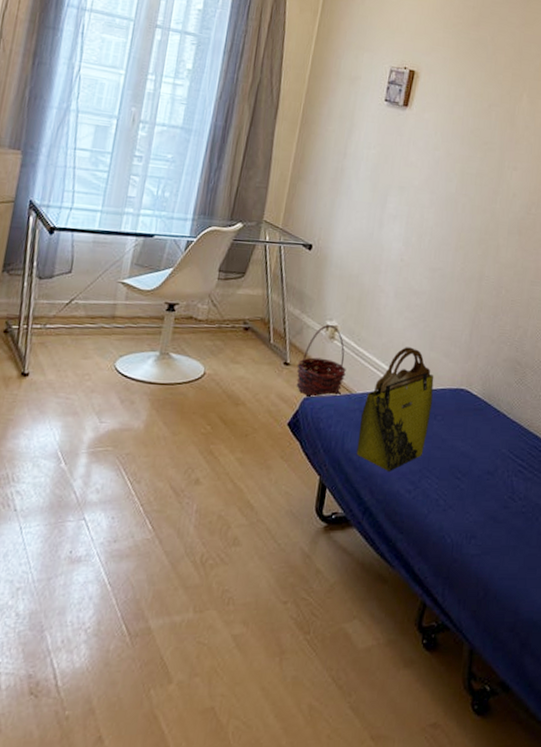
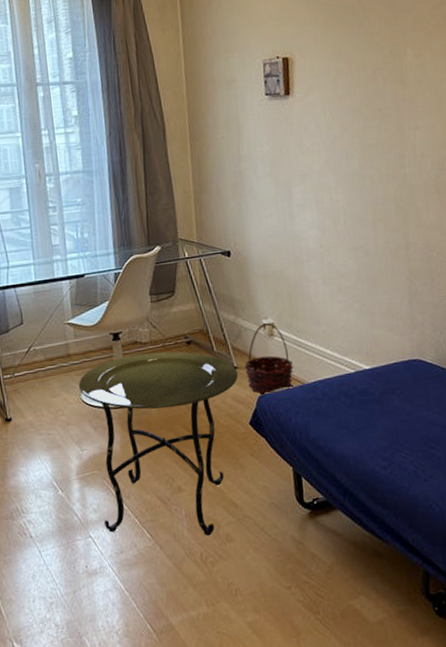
side table: none [104,330,289,537] -> present [78,351,238,537]
tote bag: present [356,347,434,471] -> none [318,328,390,452]

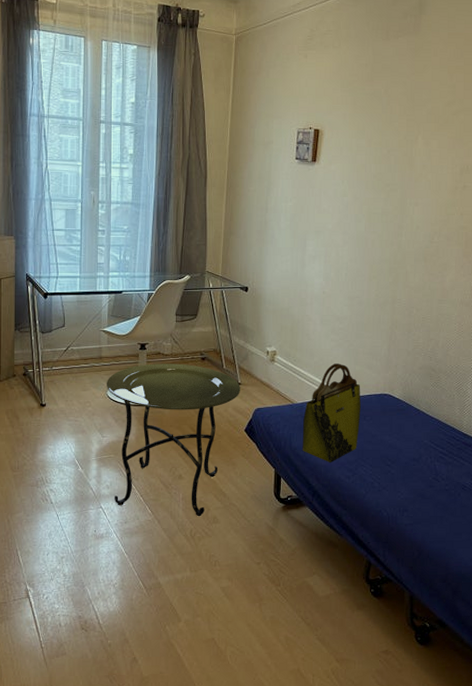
basket: present [244,323,293,394] -> none [247,351,287,408]
tote bag: none [318,328,390,452] -> present [302,363,361,462]

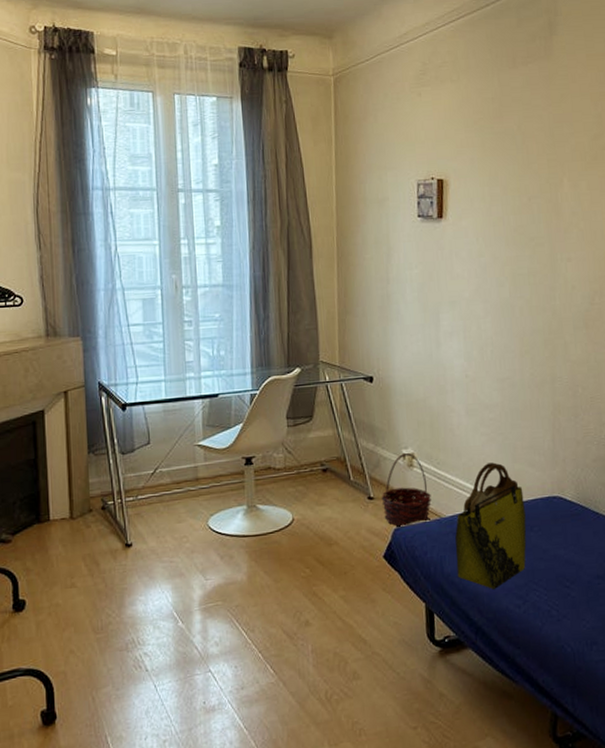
side table: present [106,363,240,517] -> none [205,478,374,673]
basket: none [247,351,287,408] -> present [381,453,431,527]

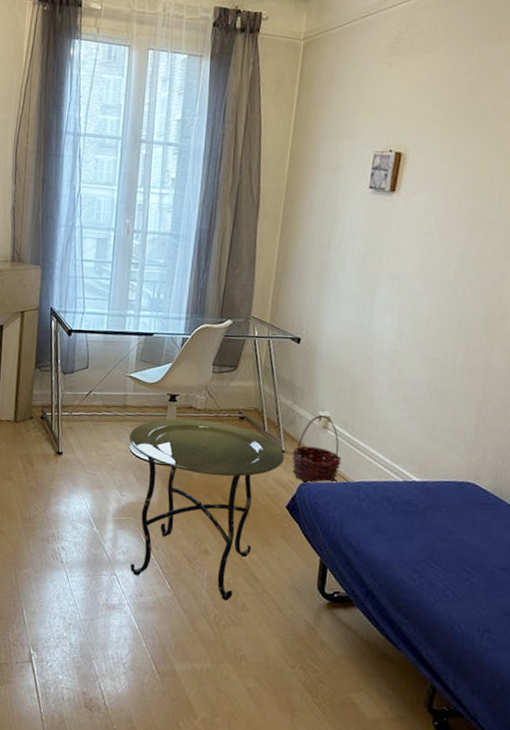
side table: none [205,478,374,673] -> present [129,418,284,601]
tote bag: present [455,462,527,589] -> none [356,438,436,559]

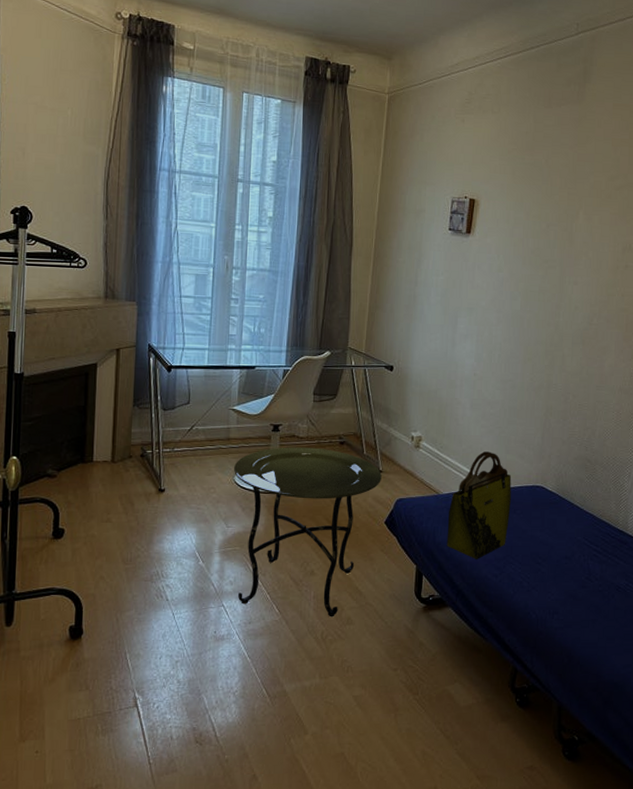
basket: present [292,415,341,484] -> none [388,436,432,498]
tote bag: none [356,438,436,559] -> present [447,451,512,559]

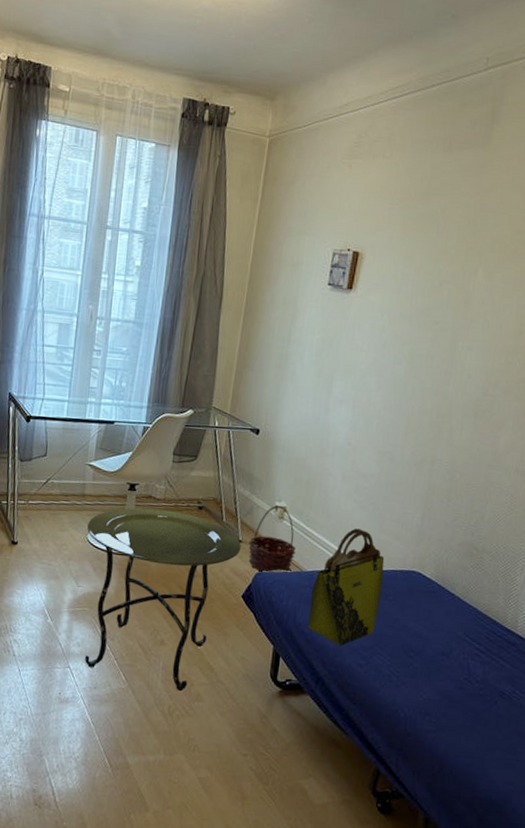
basket: none [388,436,432,498] -> present [248,505,296,573]

